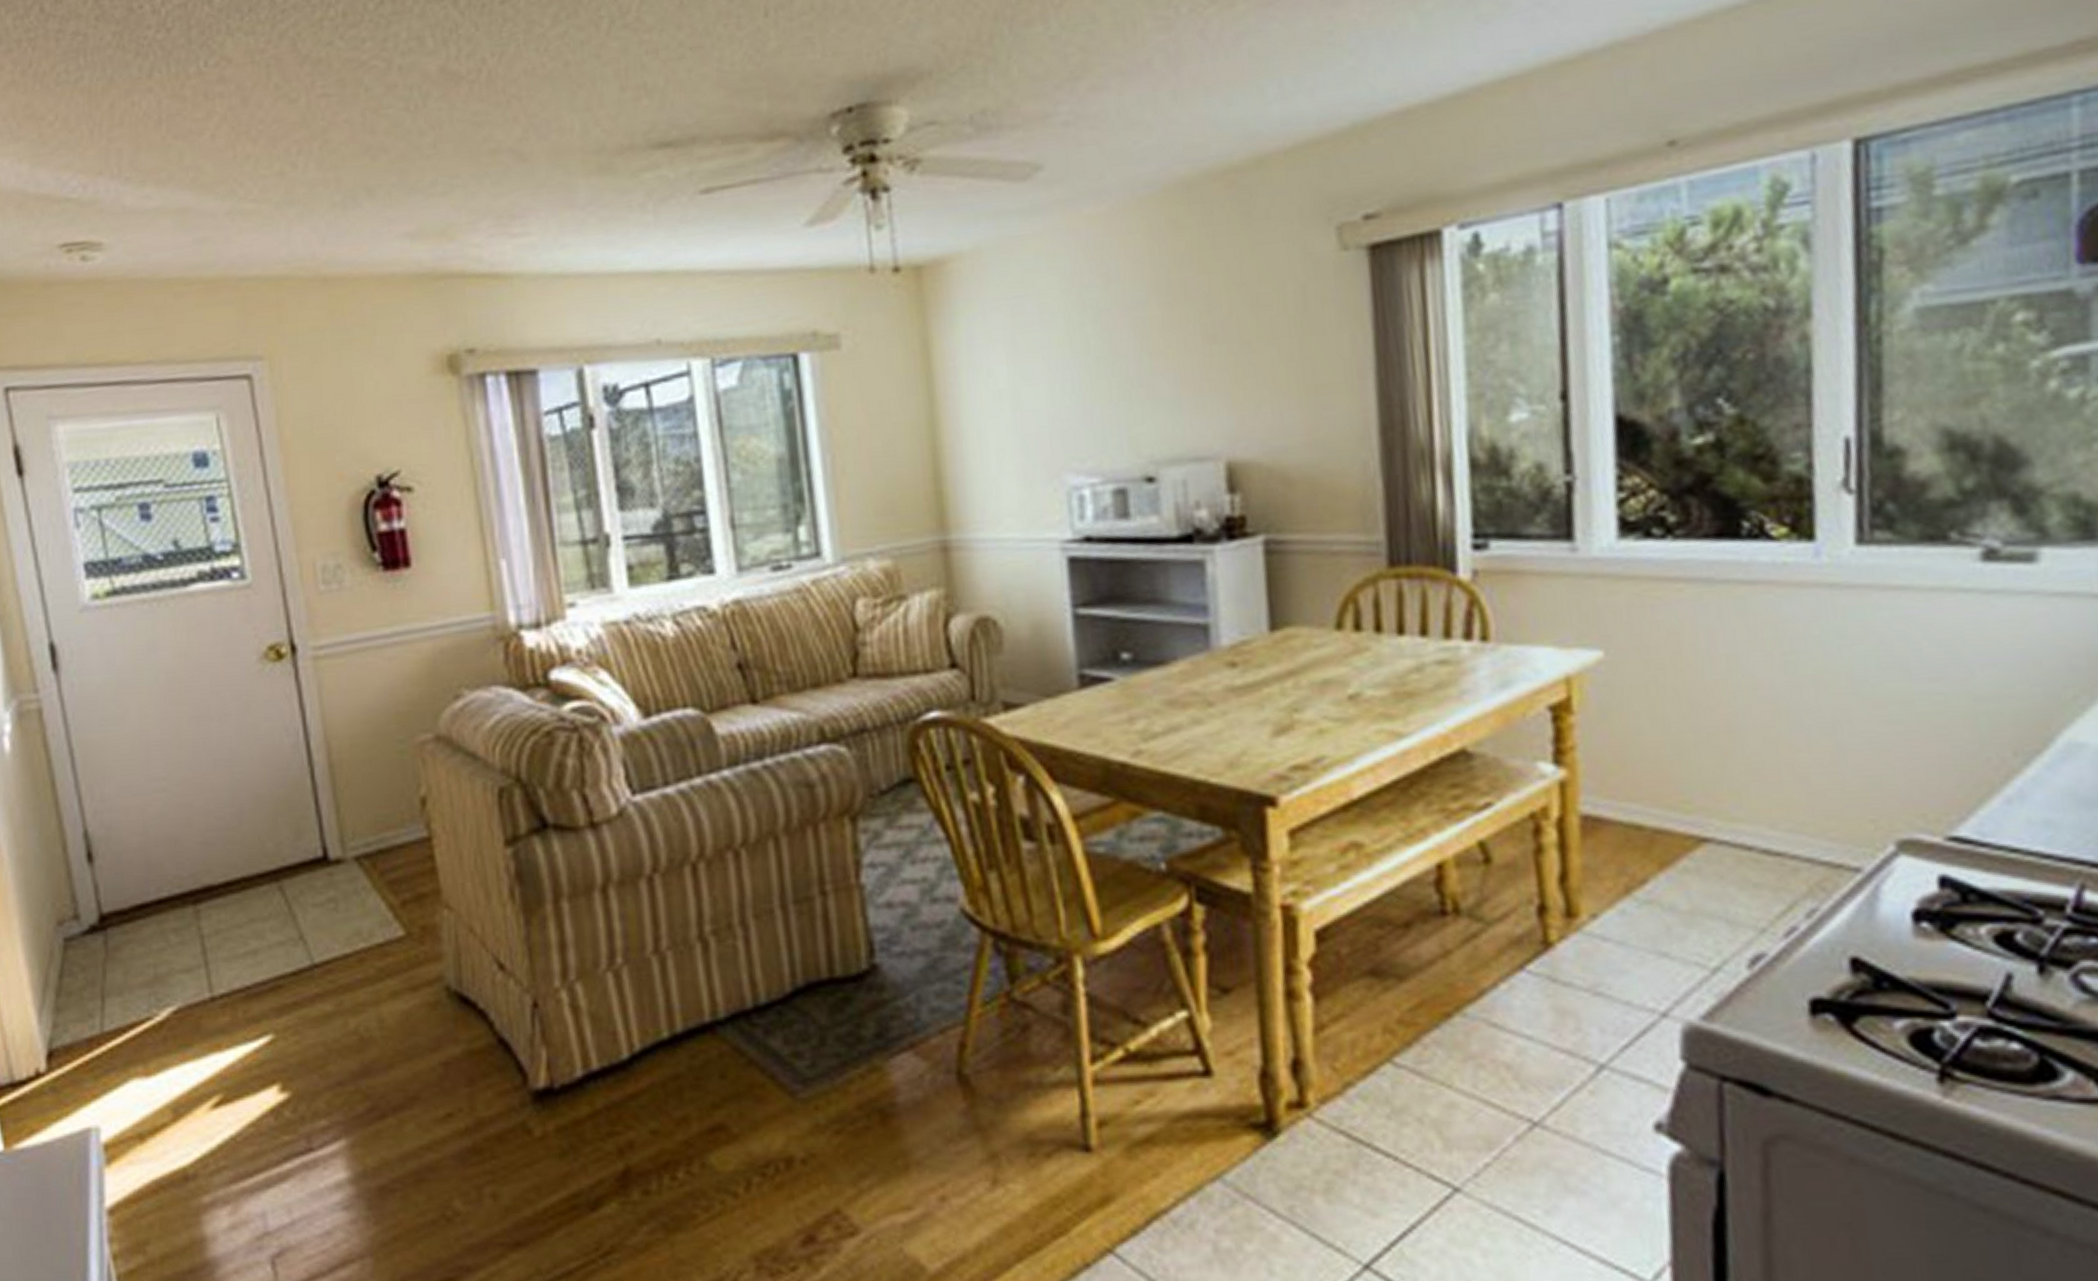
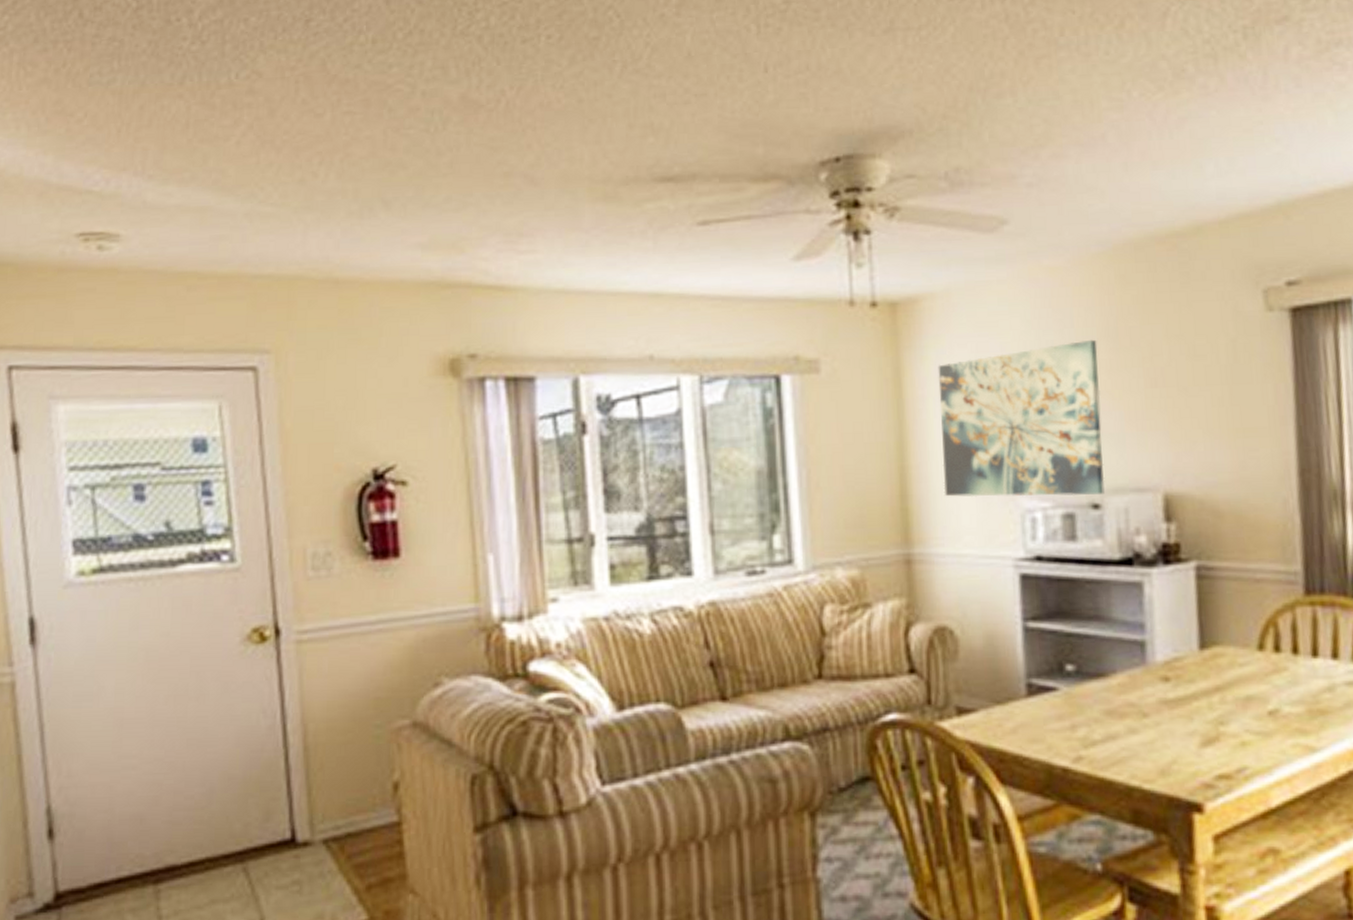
wall art: none [969,294,1160,477] -> present [938,339,1105,497]

